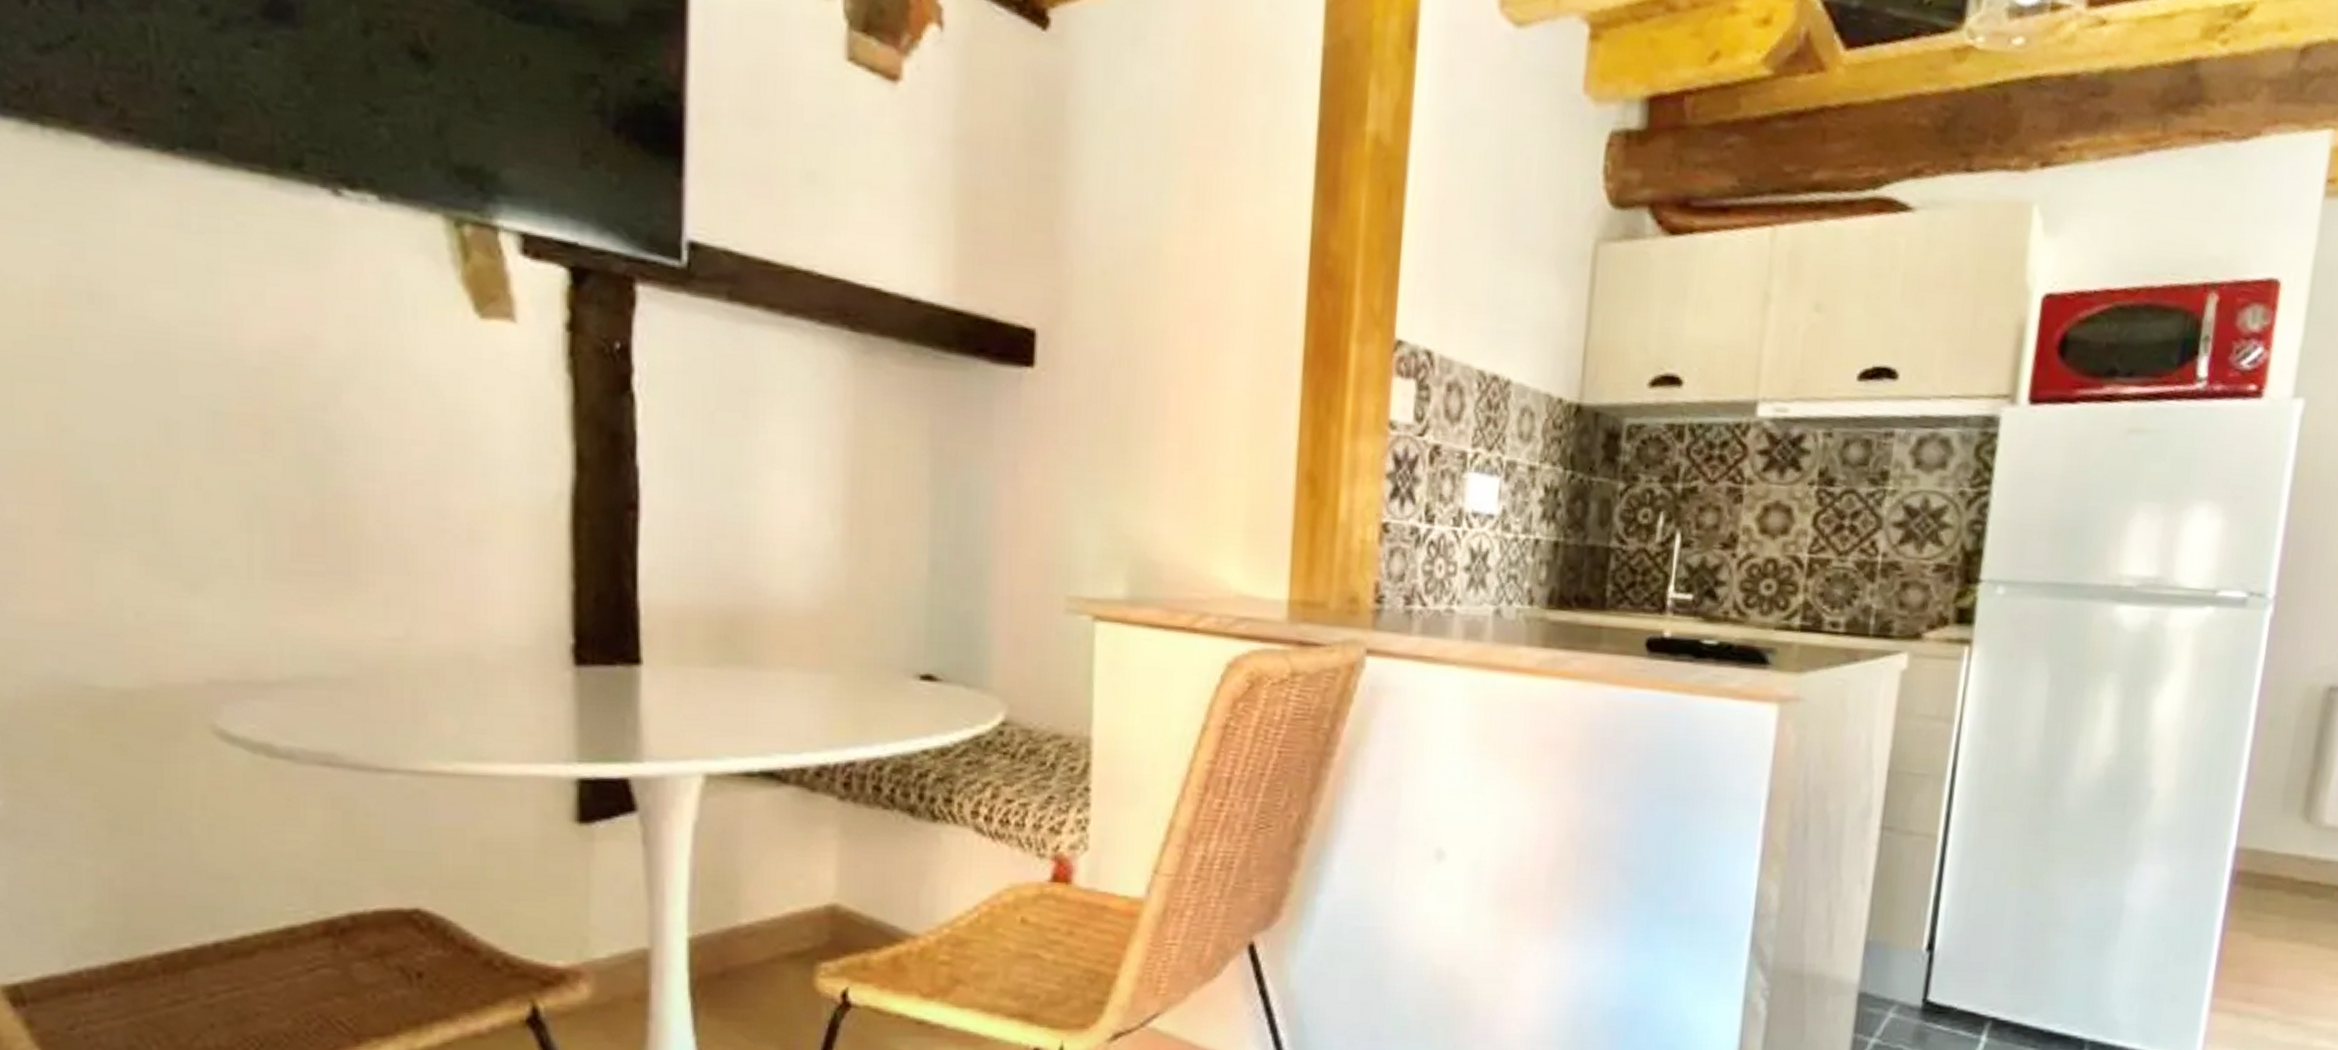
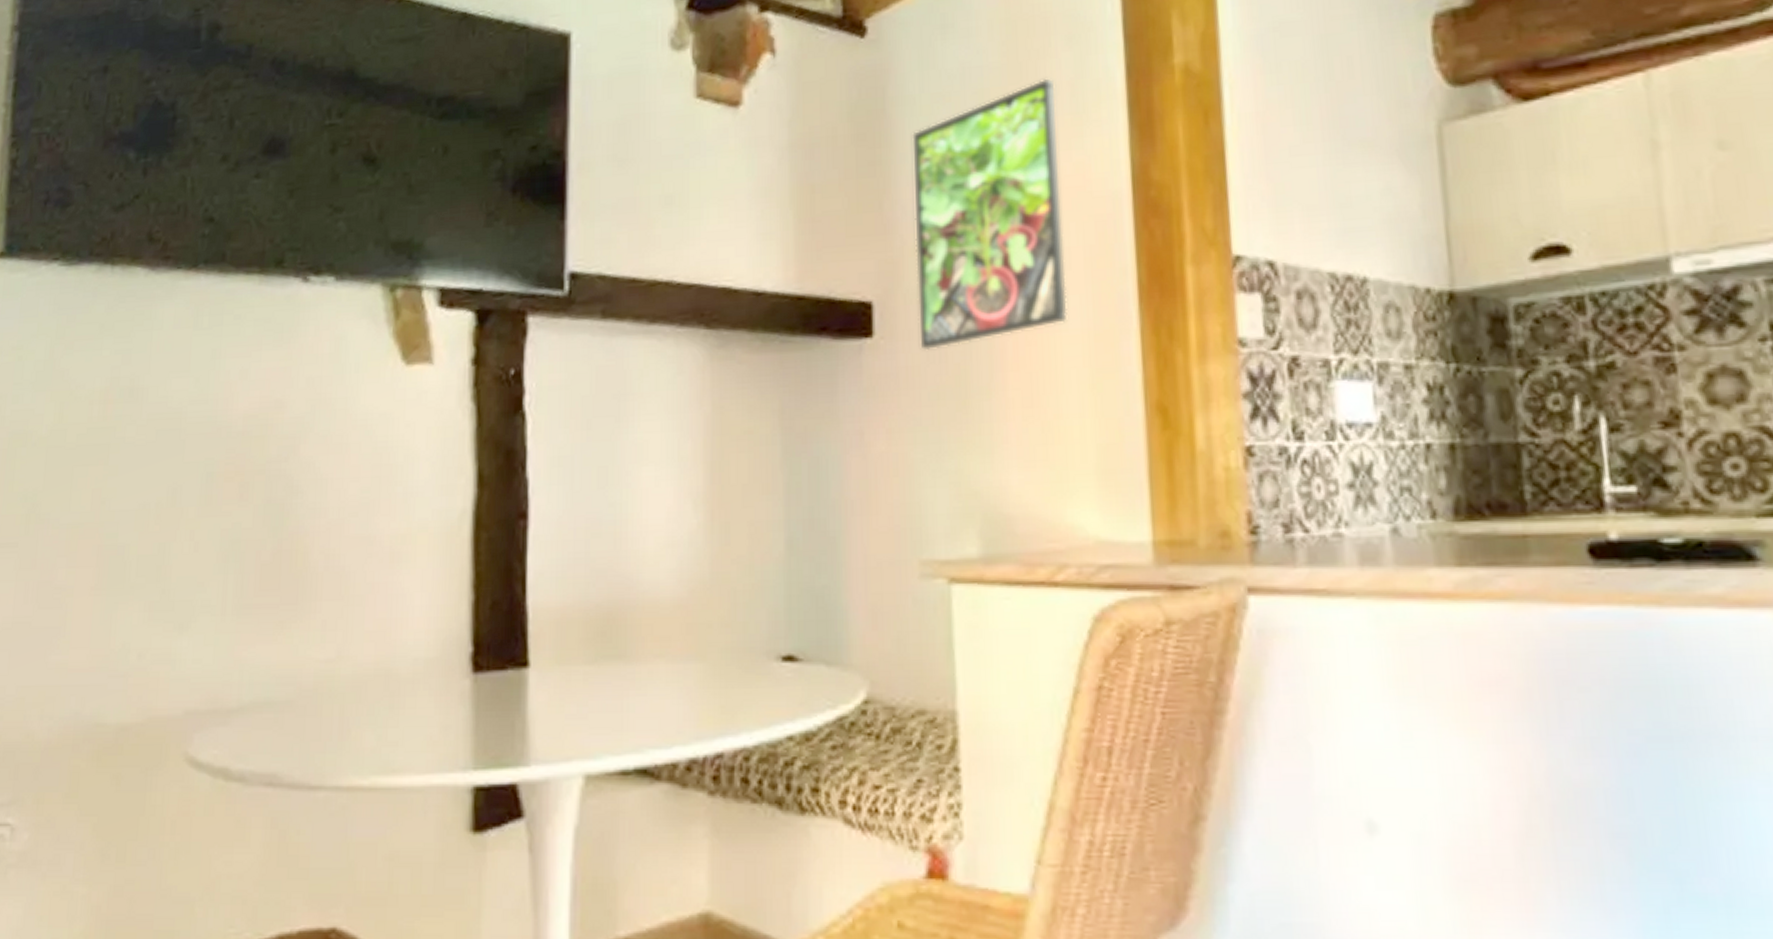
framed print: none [1082,119,1246,390] -> present [912,78,1068,351]

